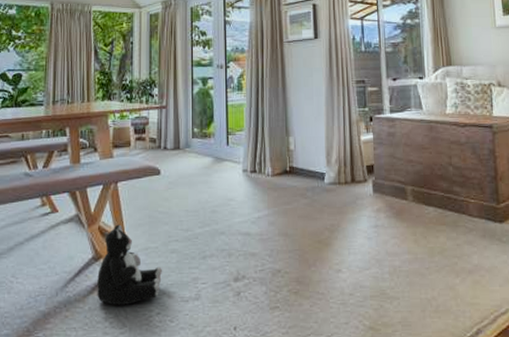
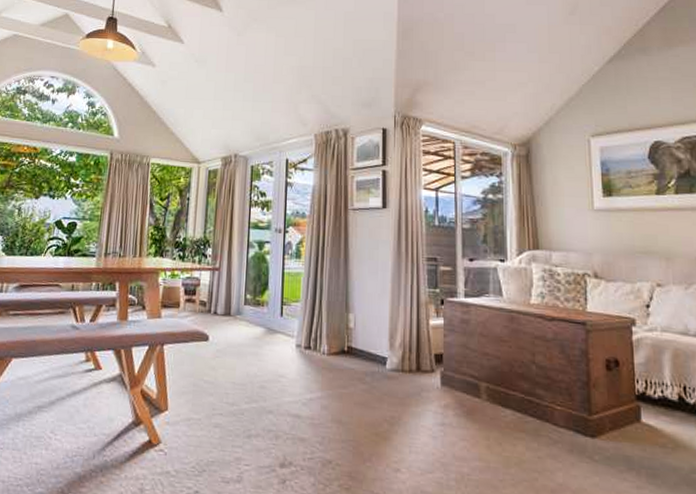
plush toy: present [97,224,163,306] -> none [134,389,205,479]

